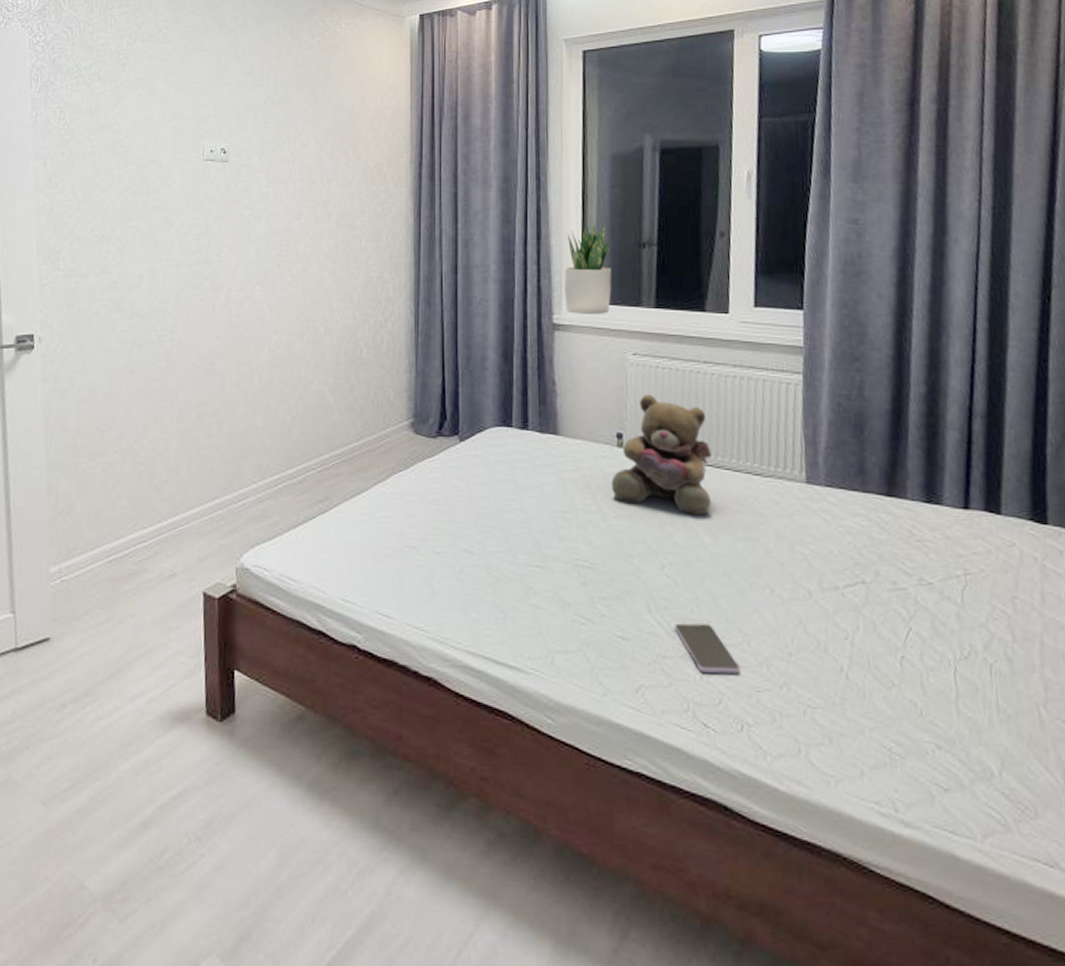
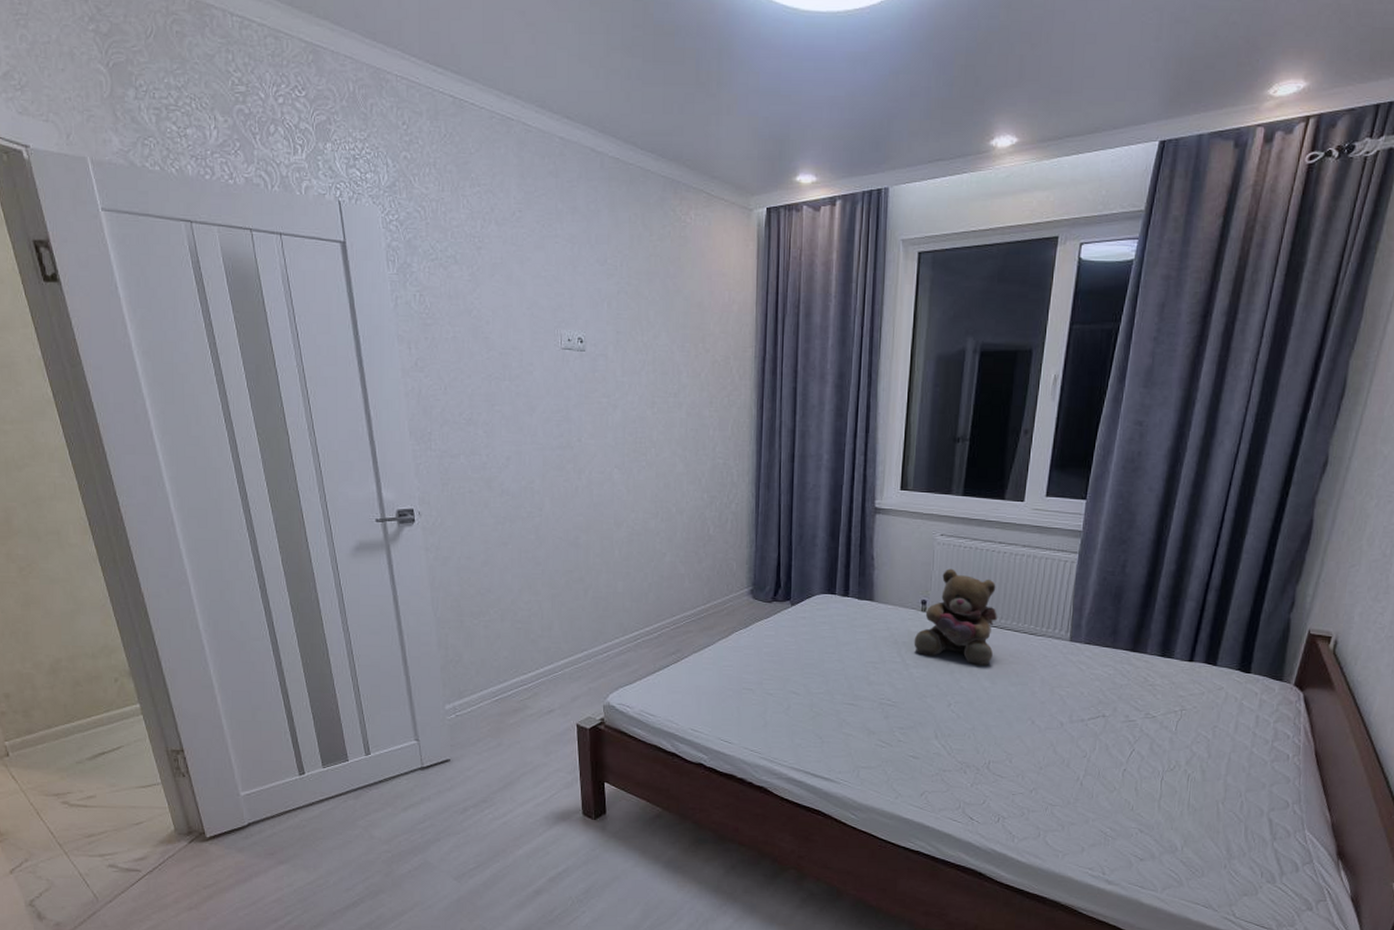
planter: present [564,223,612,314] -> none [886,419,930,500]
smartphone: present [674,623,740,674] -> none [955,746,1002,782]

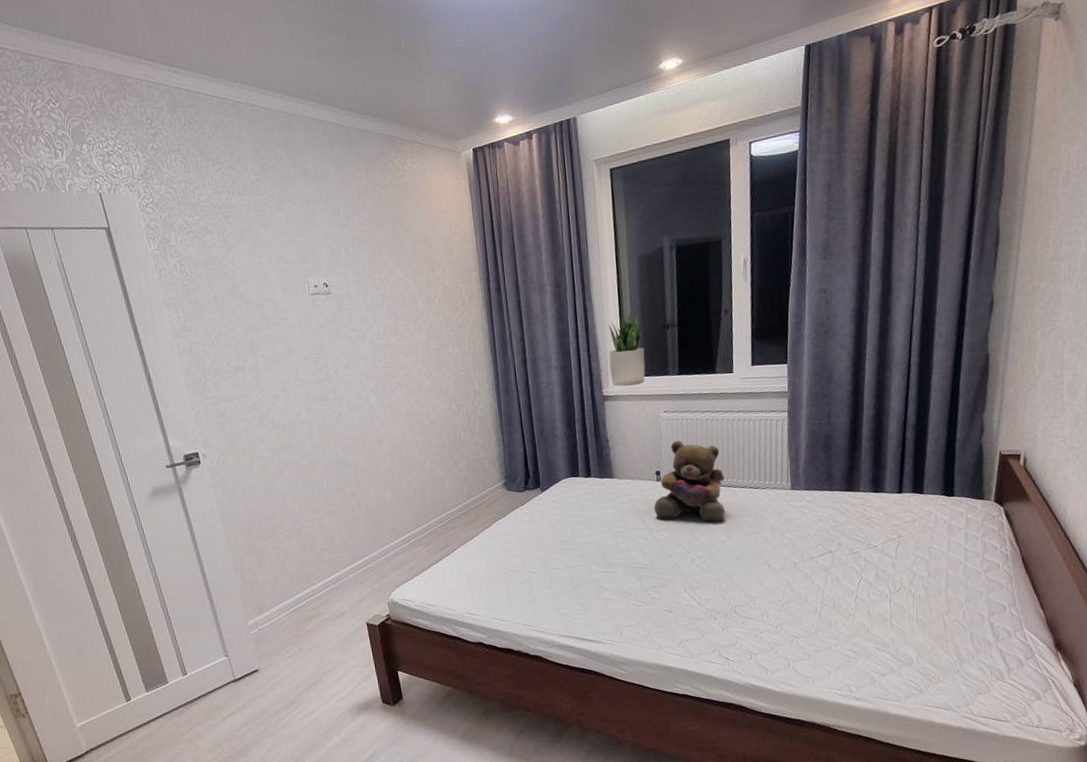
planter: none [886,419,930,500] -> present [608,313,646,387]

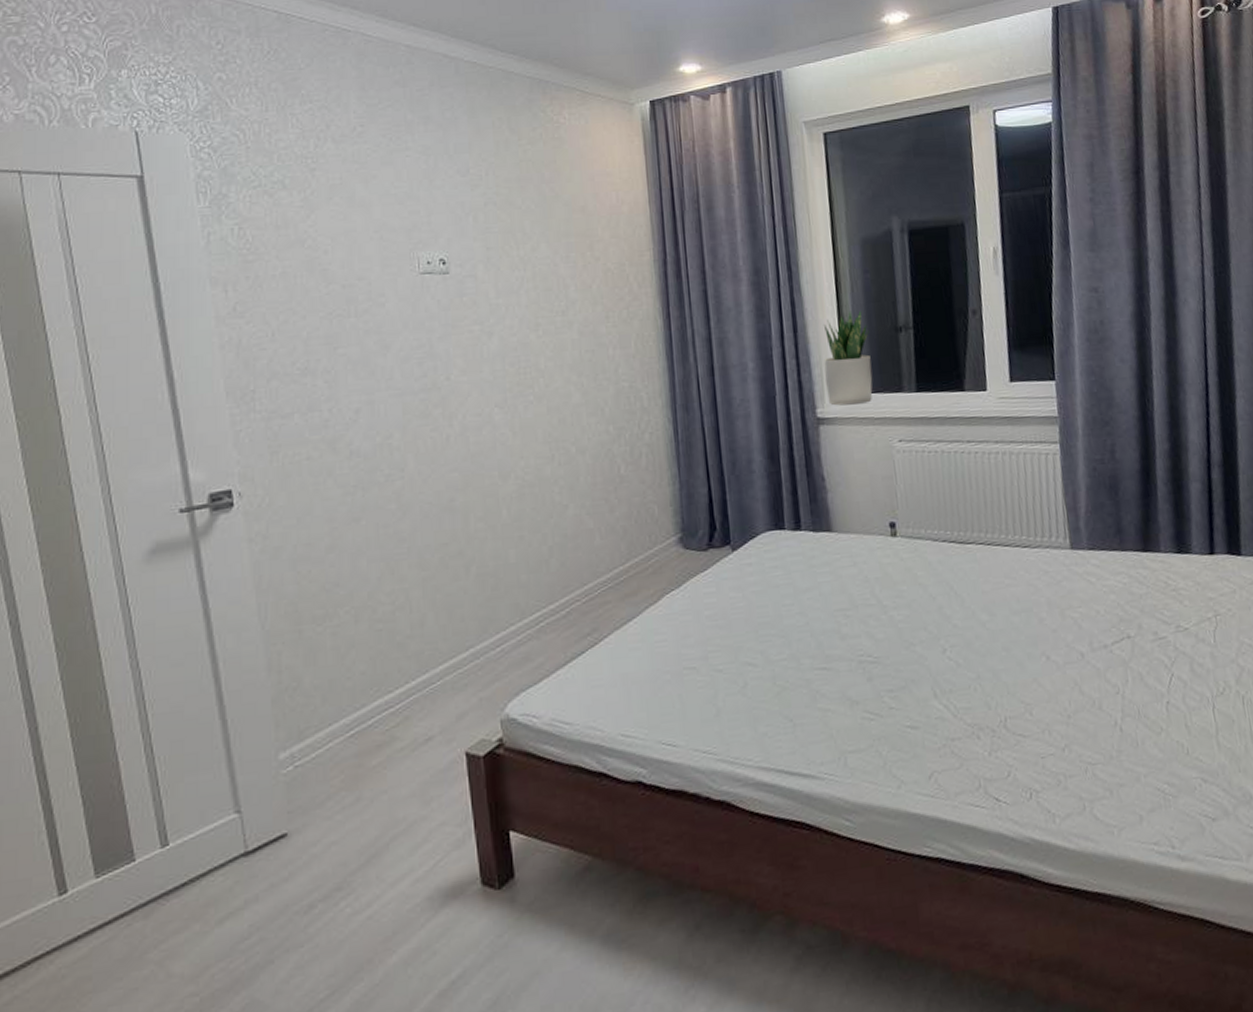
teddy bear: present [653,440,725,522] -> none [888,479,985,595]

